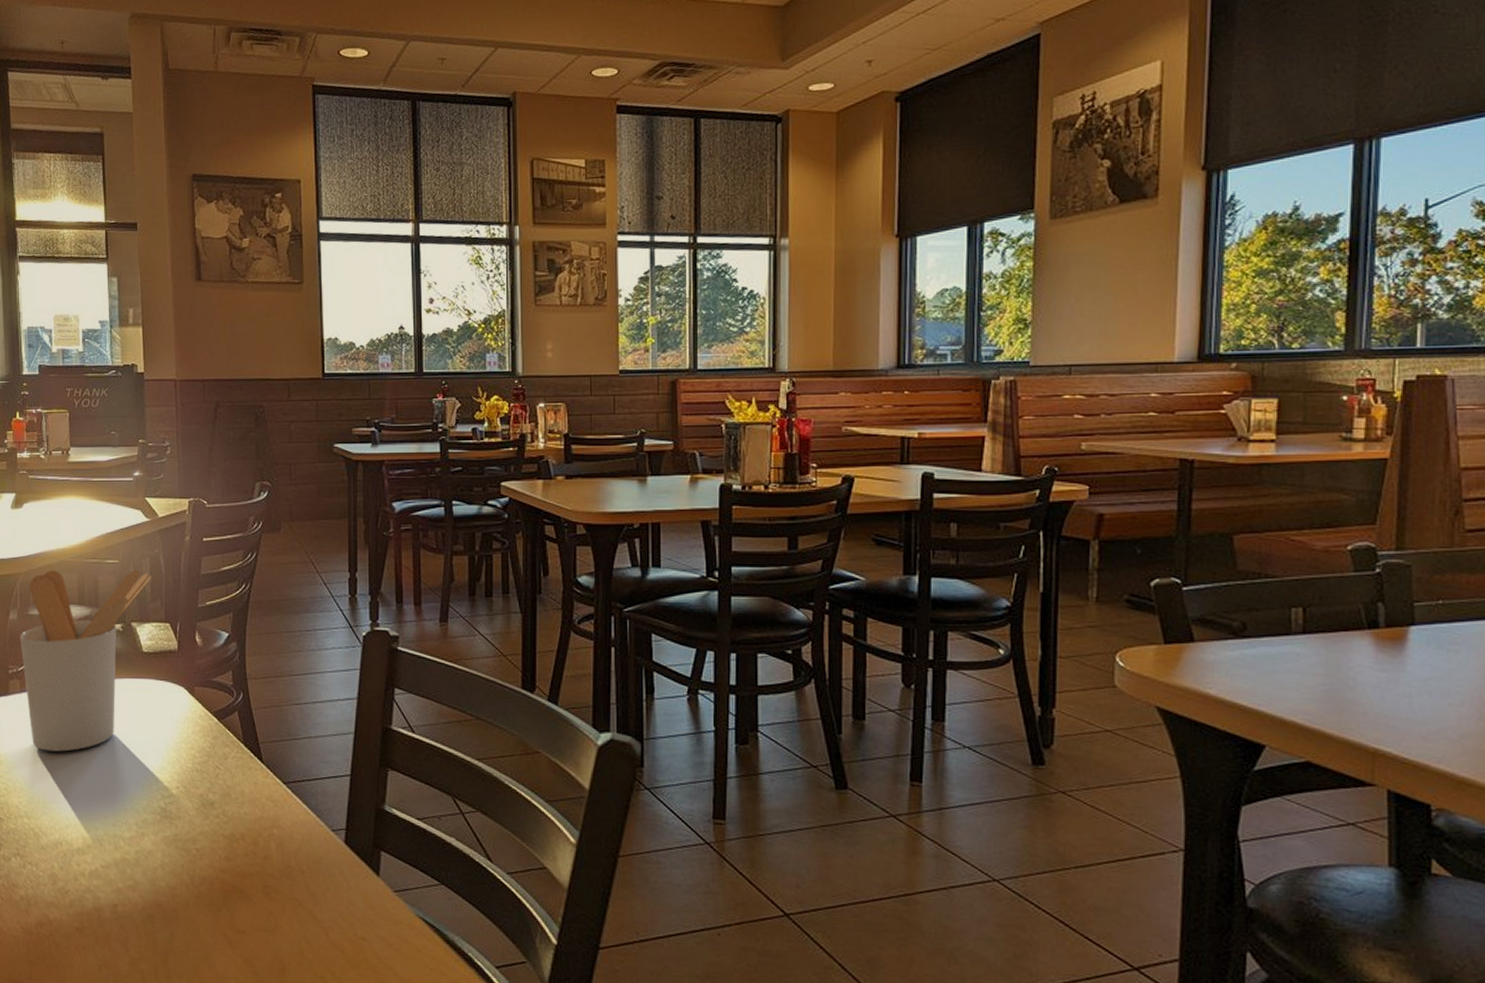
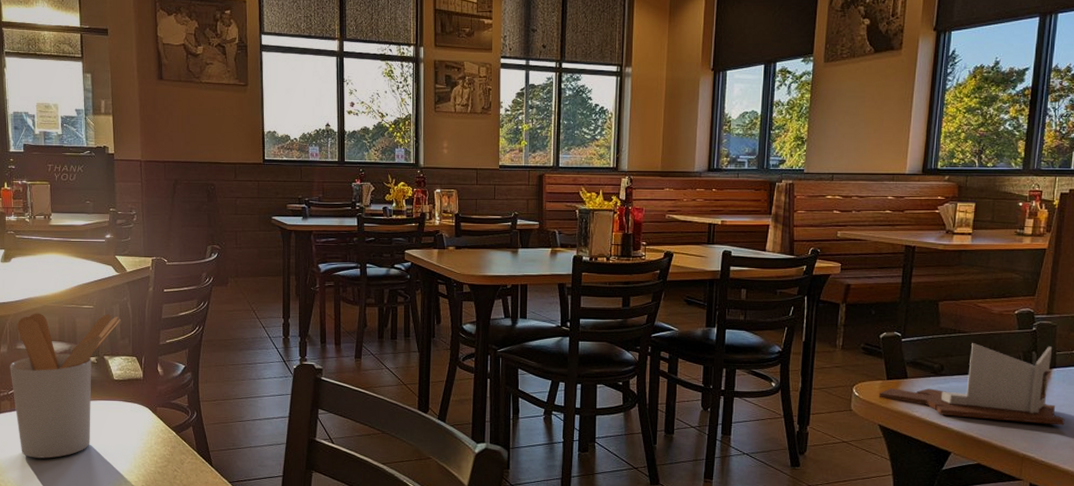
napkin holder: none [1153,592,1435,707] -> present [878,343,1065,425]

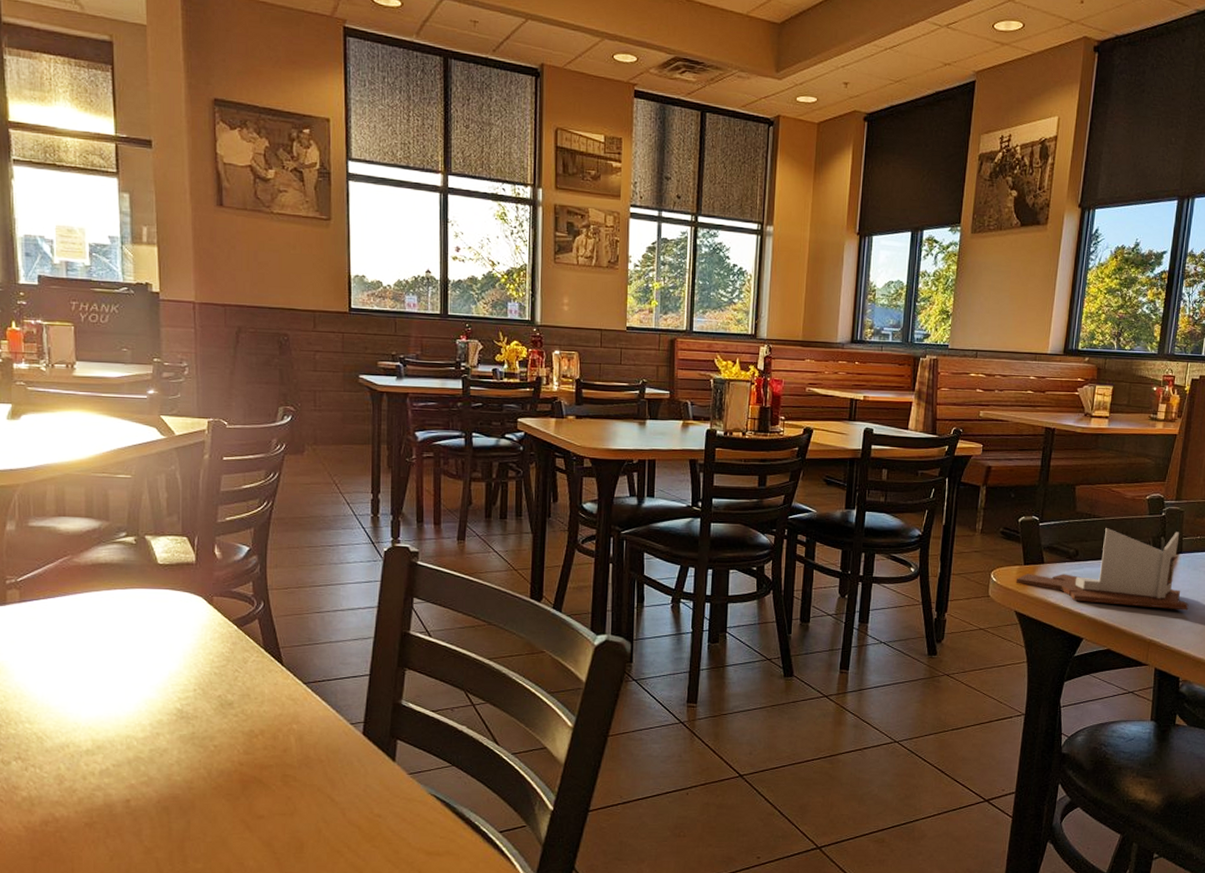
utensil holder: present [10,313,121,459] -> none [19,482,168,659]

